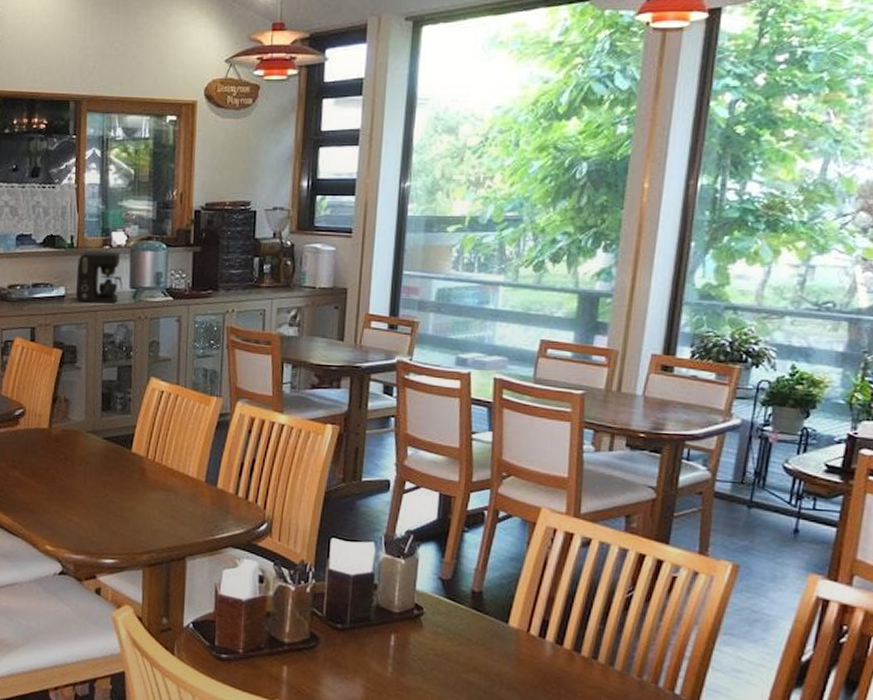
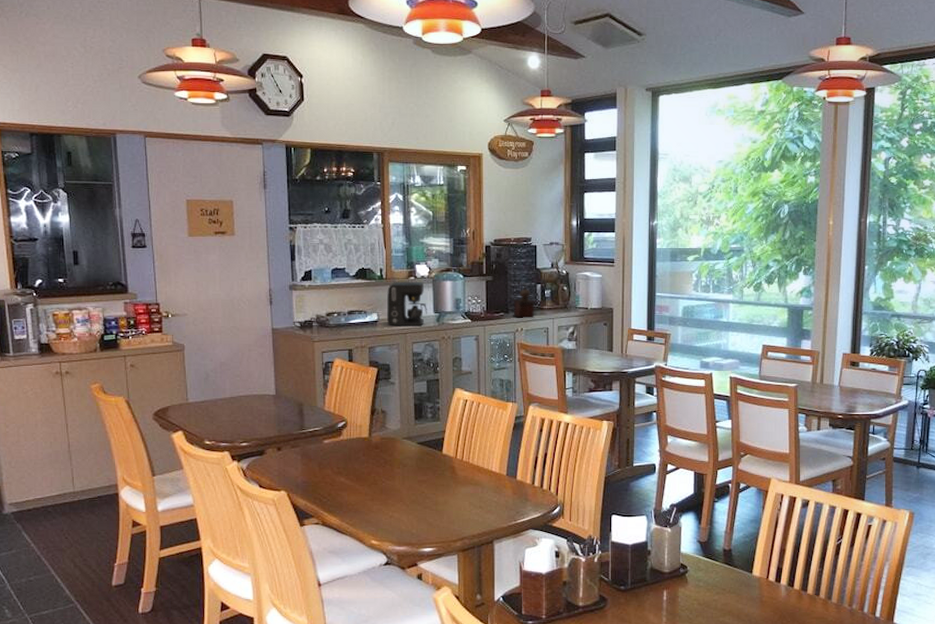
coffee grinder: none [223,251,254,299] -> present [512,279,537,319]

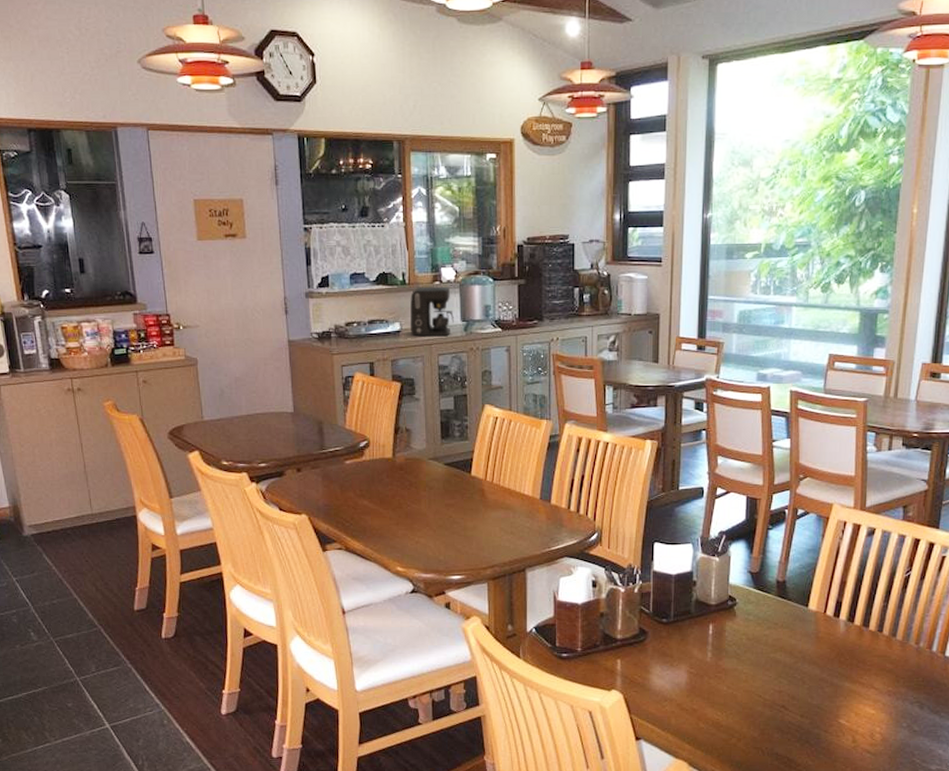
coffee grinder: present [512,279,537,319] -> none [547,283,575,327]

